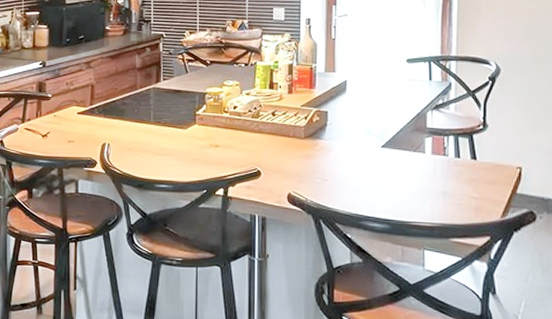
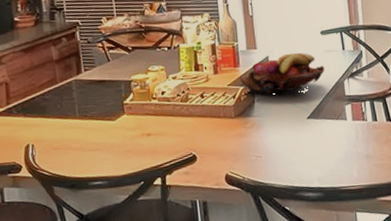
fruit basket: none [314,79,407,118] -> present [240,52,325,95]

